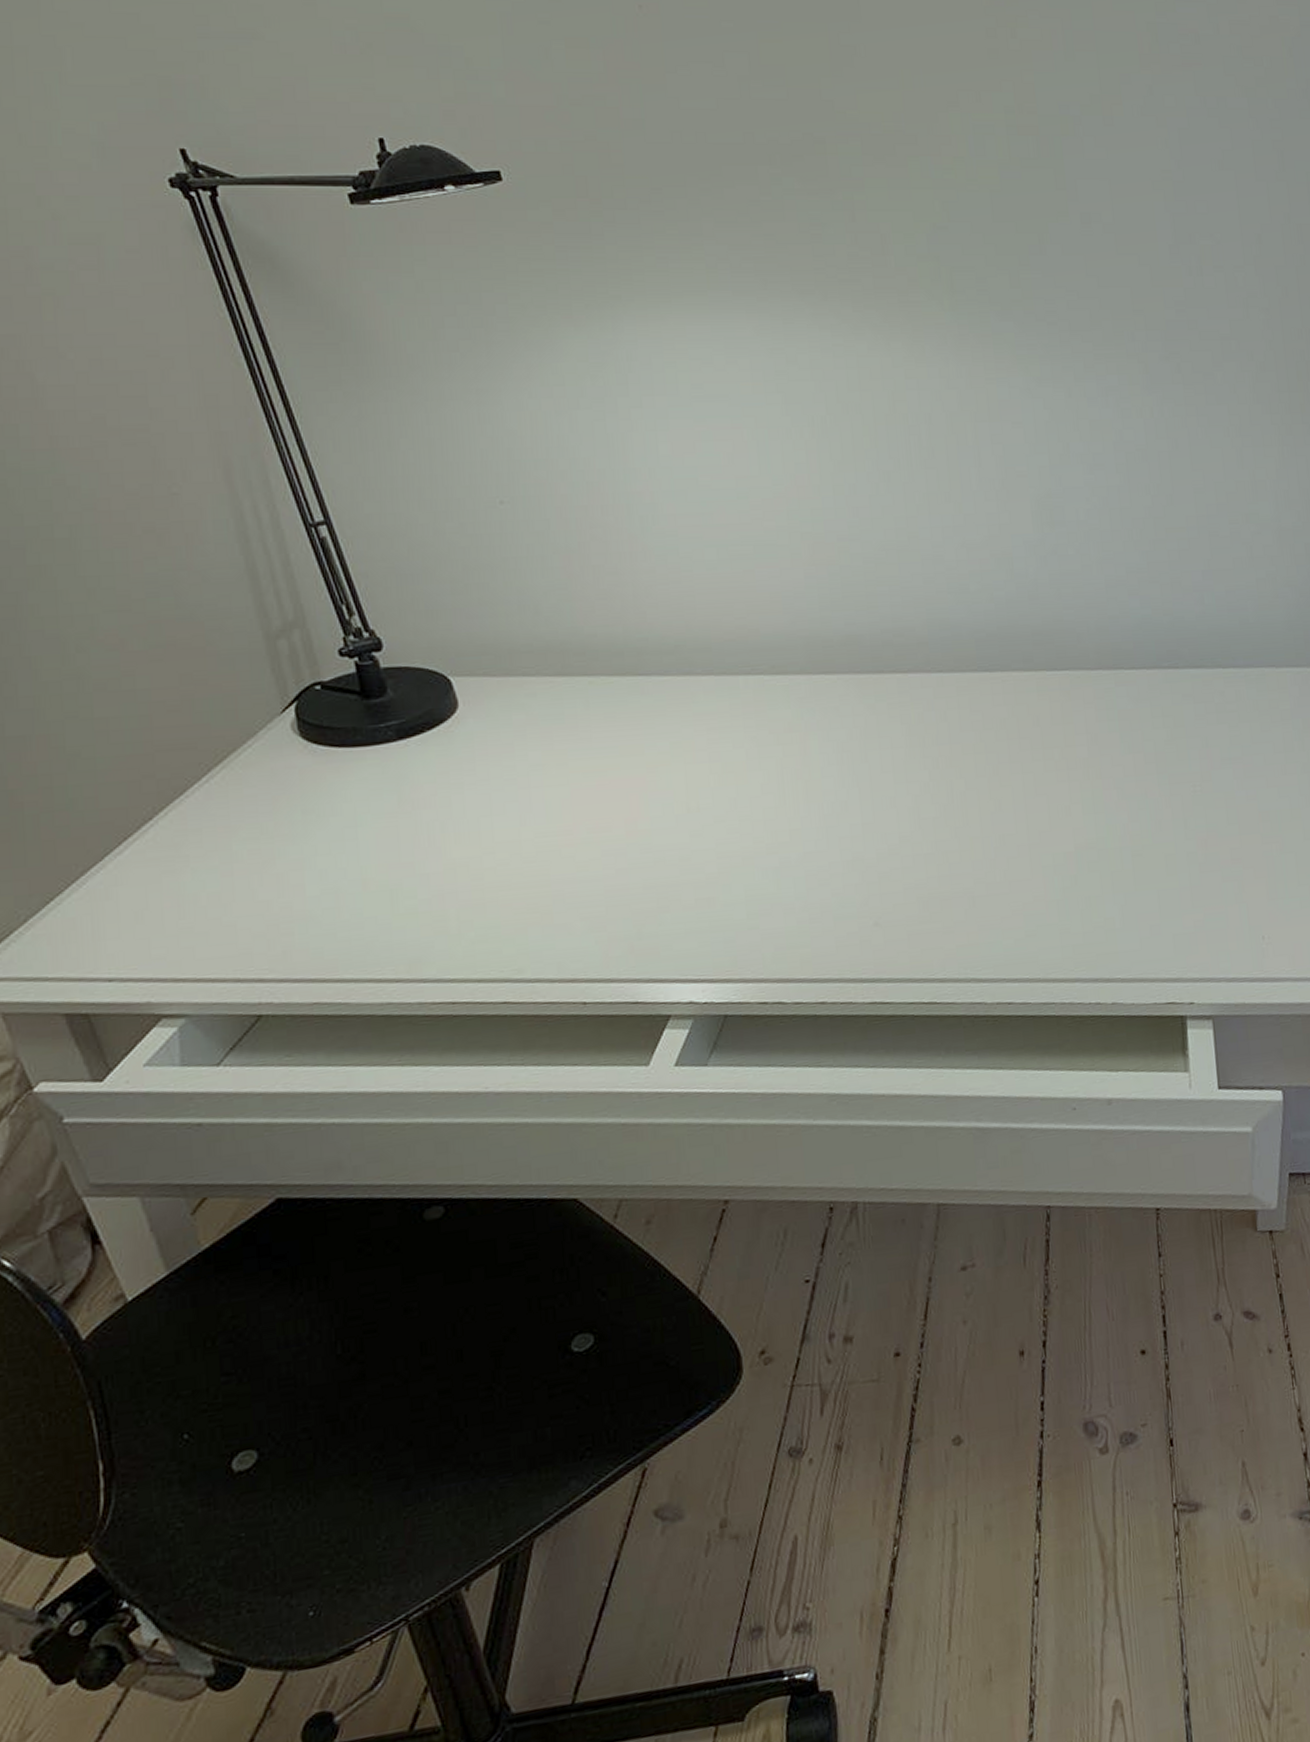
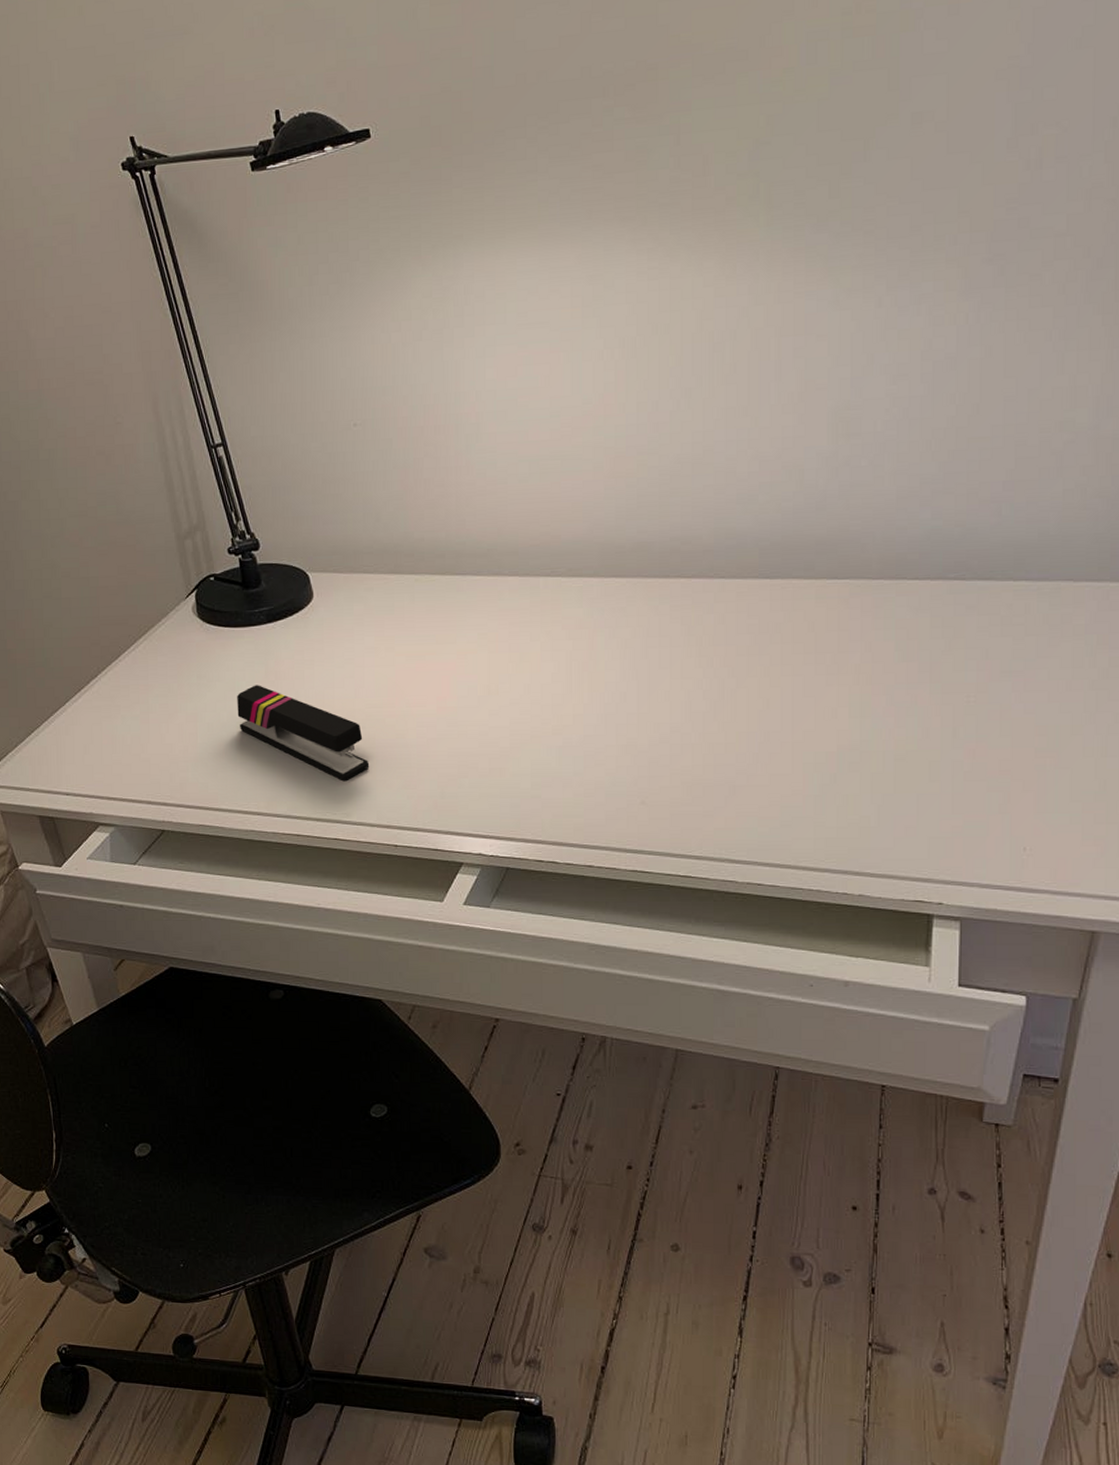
stapler: none [360,817,544,929] -> present [237,685,370,780]

